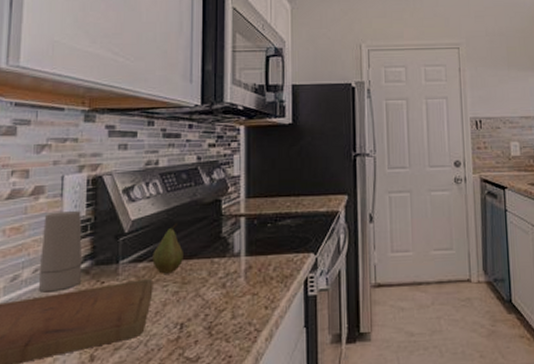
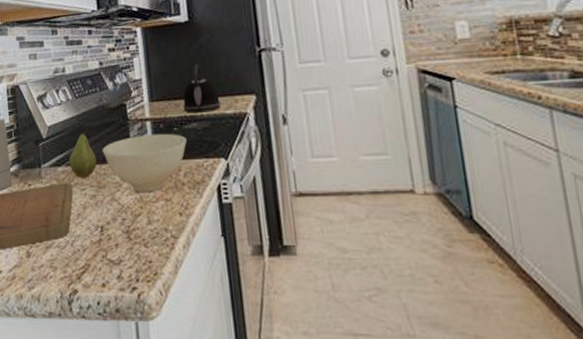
bowl: none [190,229,279,288] -> present [102,133,187,193]
kettle: none [279,164,315,211] -> present [183,64,221,113]

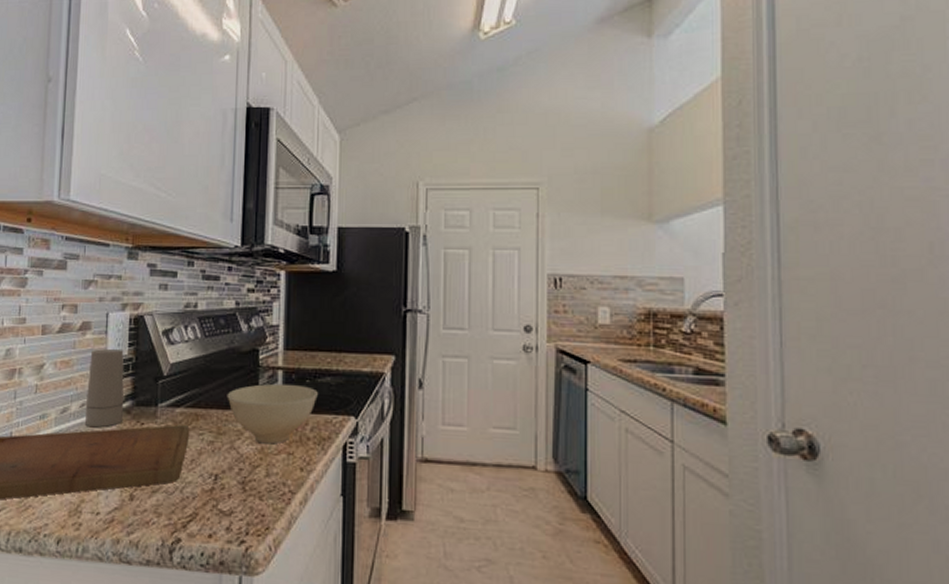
fruit: present [69,128,97,178] -> none [189,370,219,422]
kettle: present [183,64,221,113] -> none [319,317,358,368]

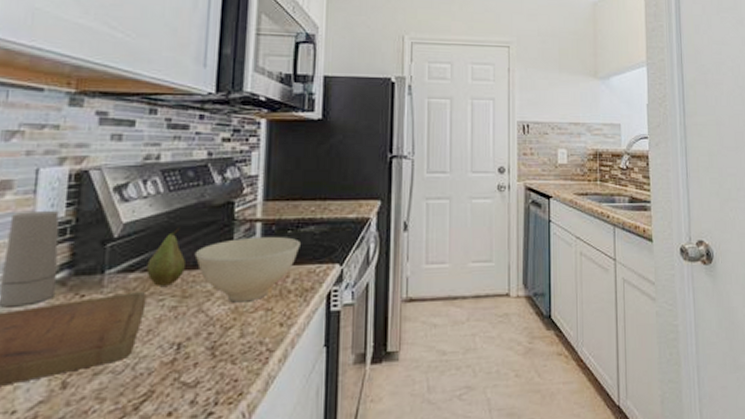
fruit: none [189,370,219,422] -> present [146,227,185,286]

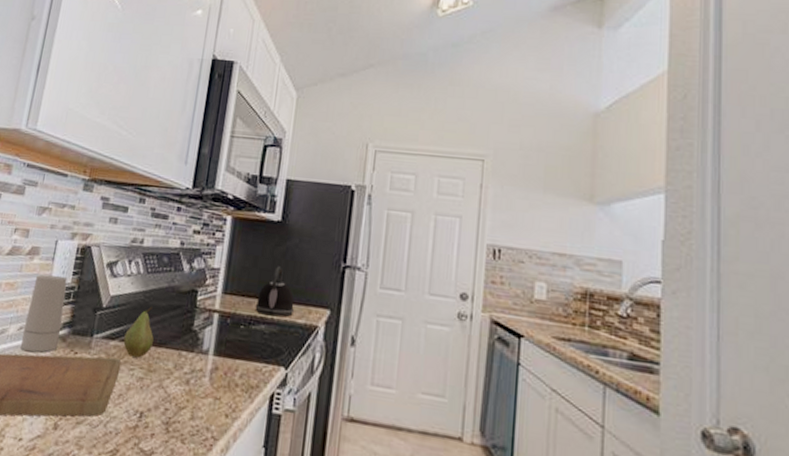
bowl: present [194,236,300,303] -> none [161,325,251,388]
kettle: none [302,165,344,216] -> present [254,266,294,317]

